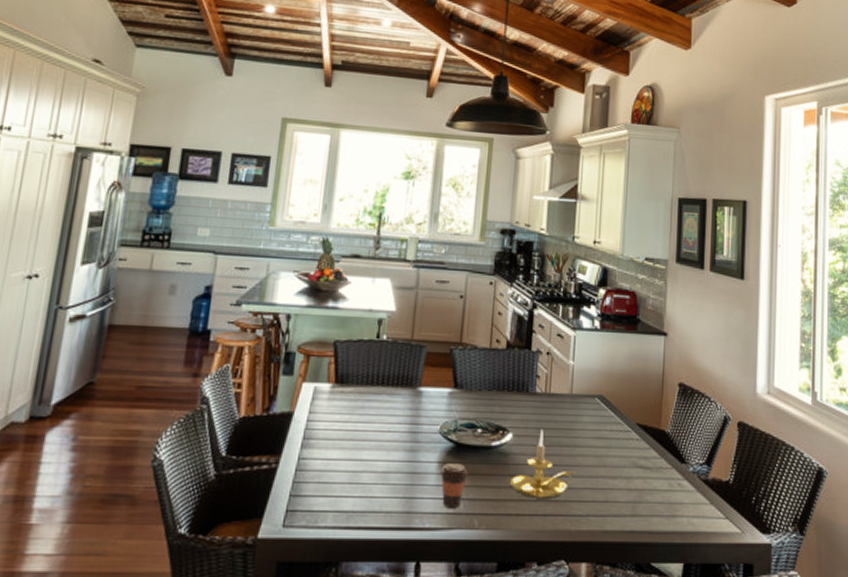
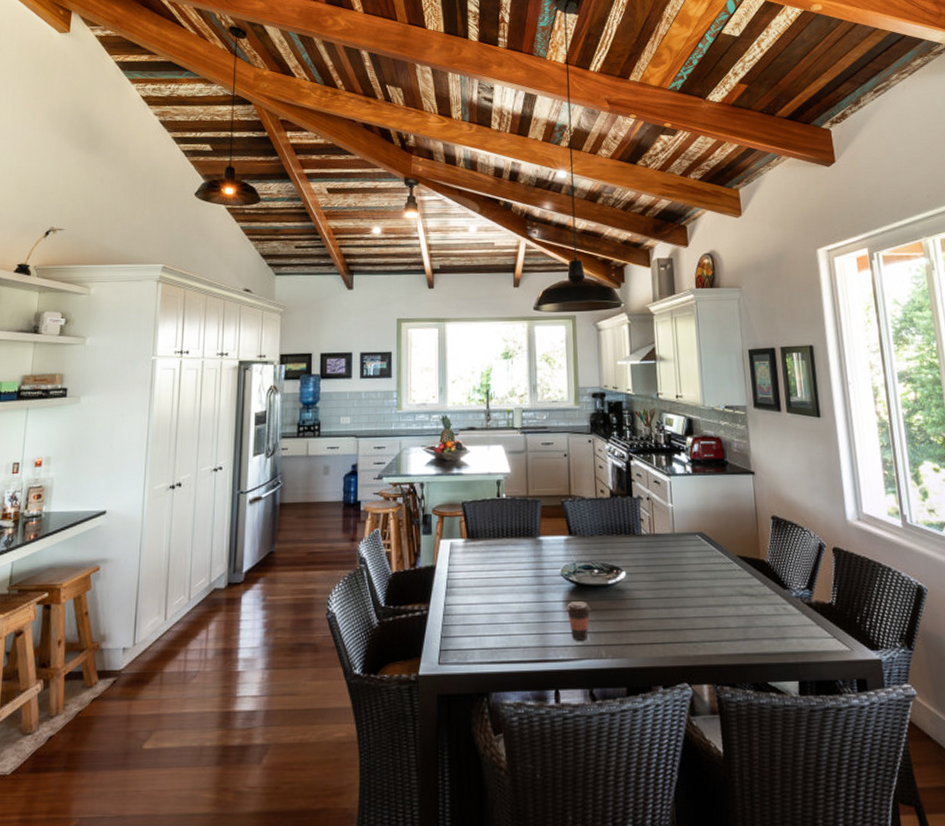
candle holder: present [509,429,575,498] -> none [628,566,687,628]

